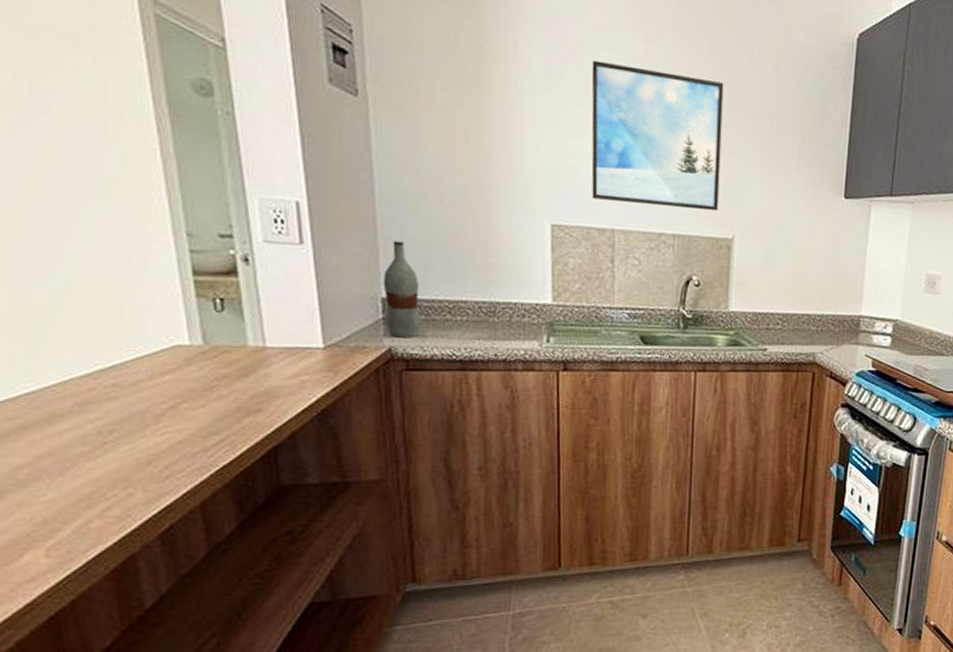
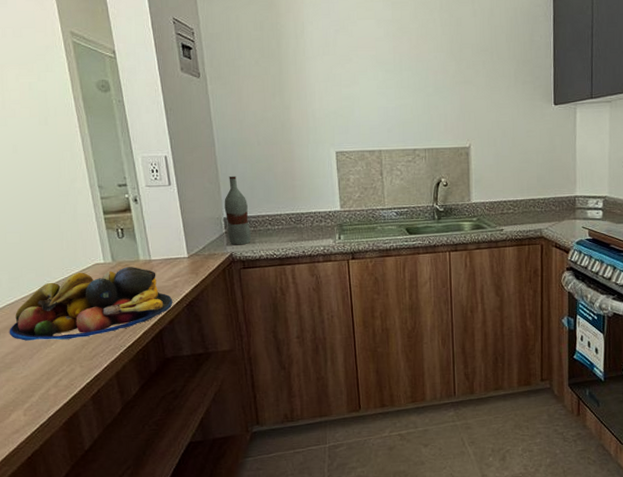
fruit bowl: none [25,354,297,451] -> present [9,267,173,341]
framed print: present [591,60,724,211] -> none [356,28,457,129]

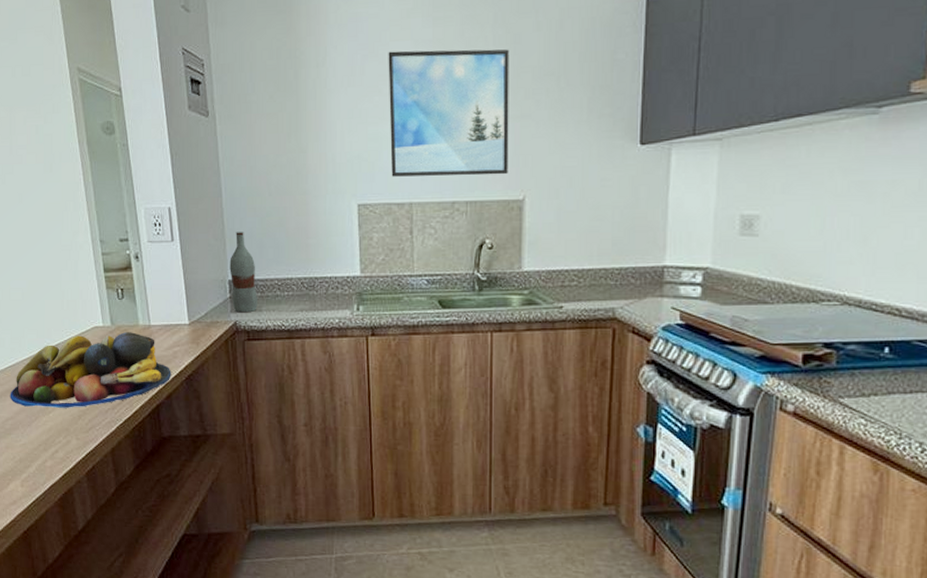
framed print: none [356,28,457,129] -> present [388,49,509,177]

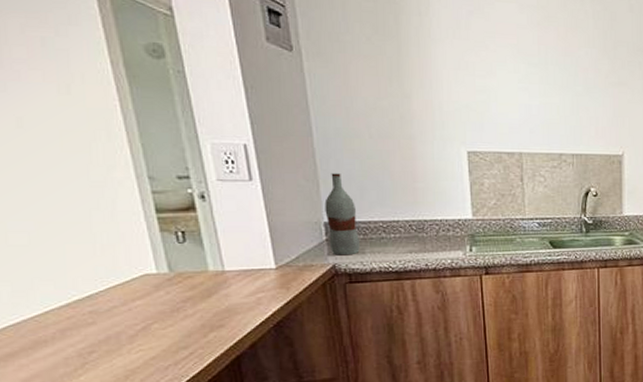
fruit bowl: present [10,332,171,408] -> none [13,279,255,372]
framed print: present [388,49,509,177] -> none [494,11,609,133]

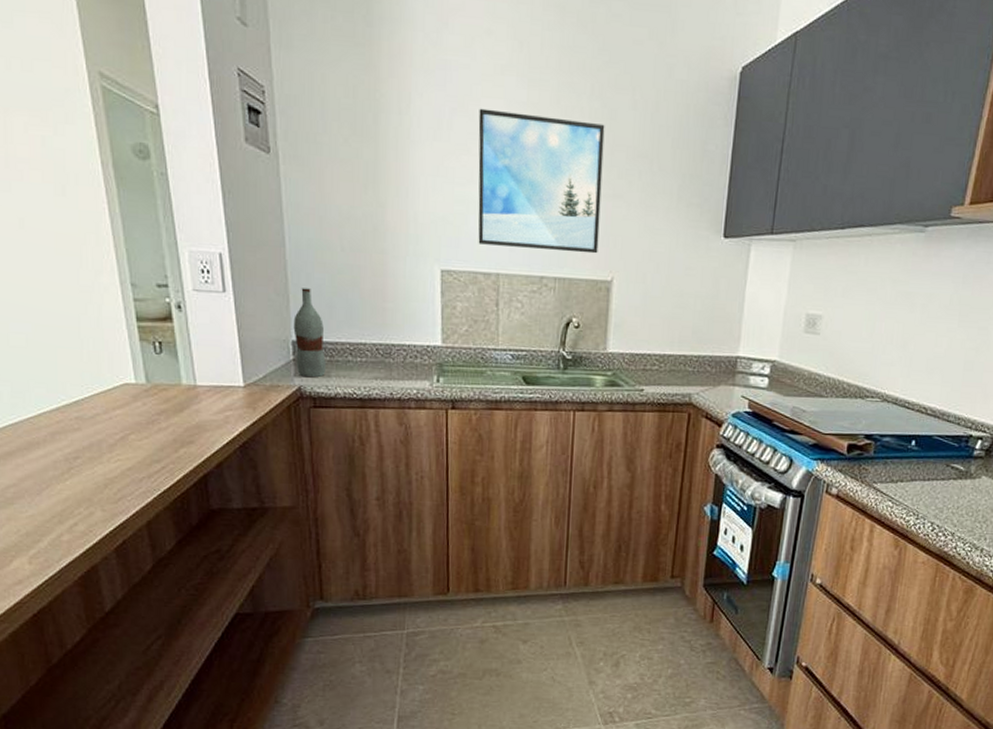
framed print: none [494,11,609,133] -> present [478,108,605,254]

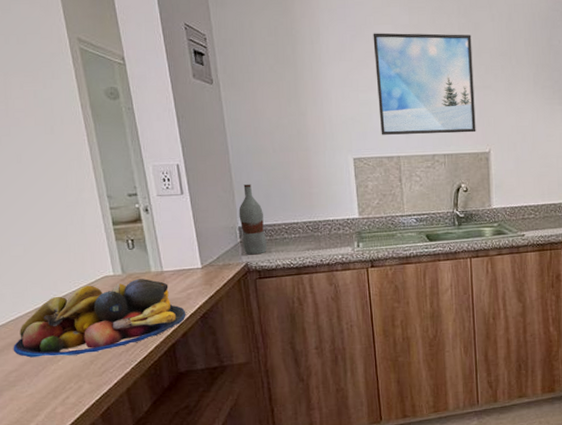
fruit bowl: none [11,391,222,475] -> present [13,279,186,358]

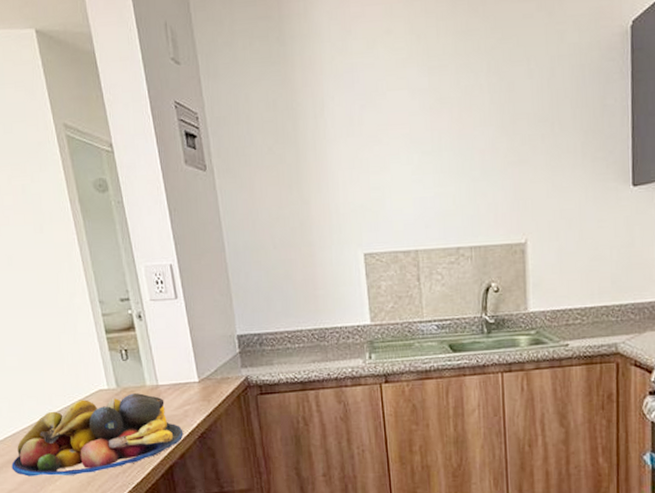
bottle: present [239,184,267,255] -> none [237,286,268,368]
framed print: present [373,33,476,135] -> none [385,97,510,225]

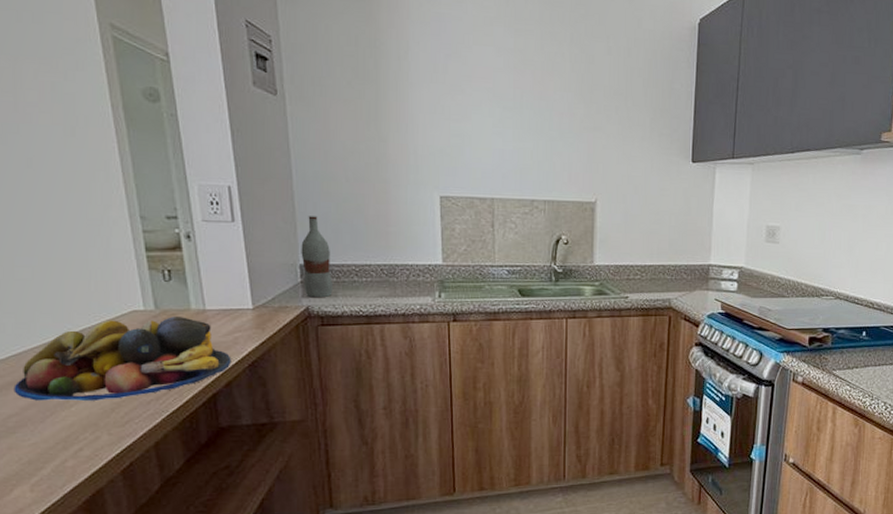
bottle: none [237,286,268,368] -> present [301,216,333,298]

